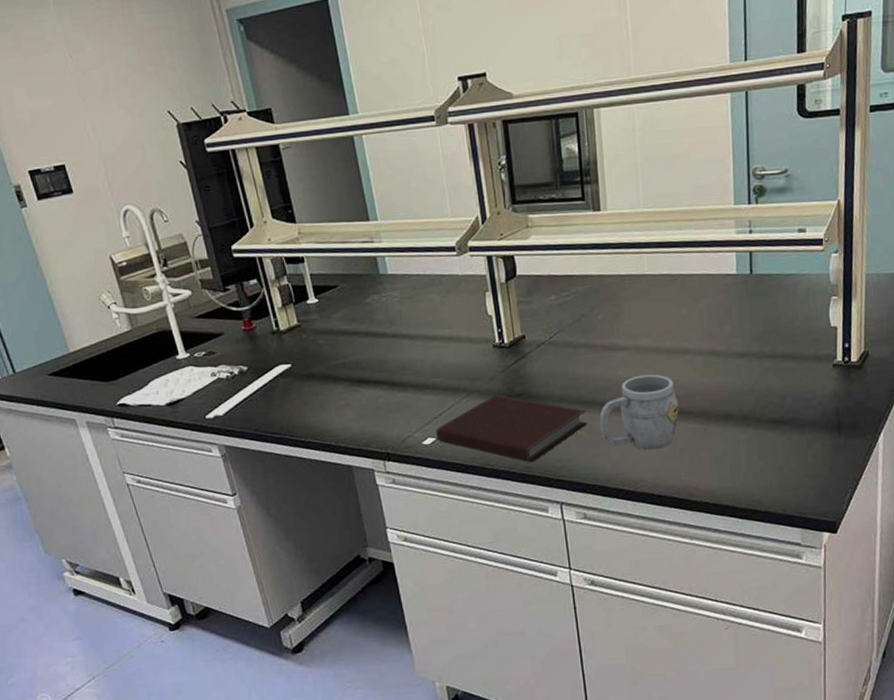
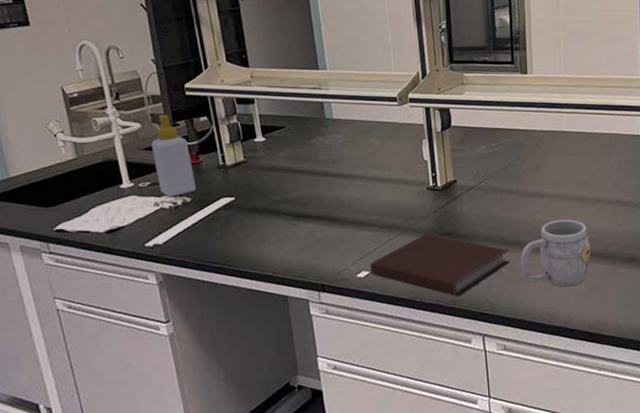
soap bottle: none [203,279,251,367] -> present [151,115,196,197]

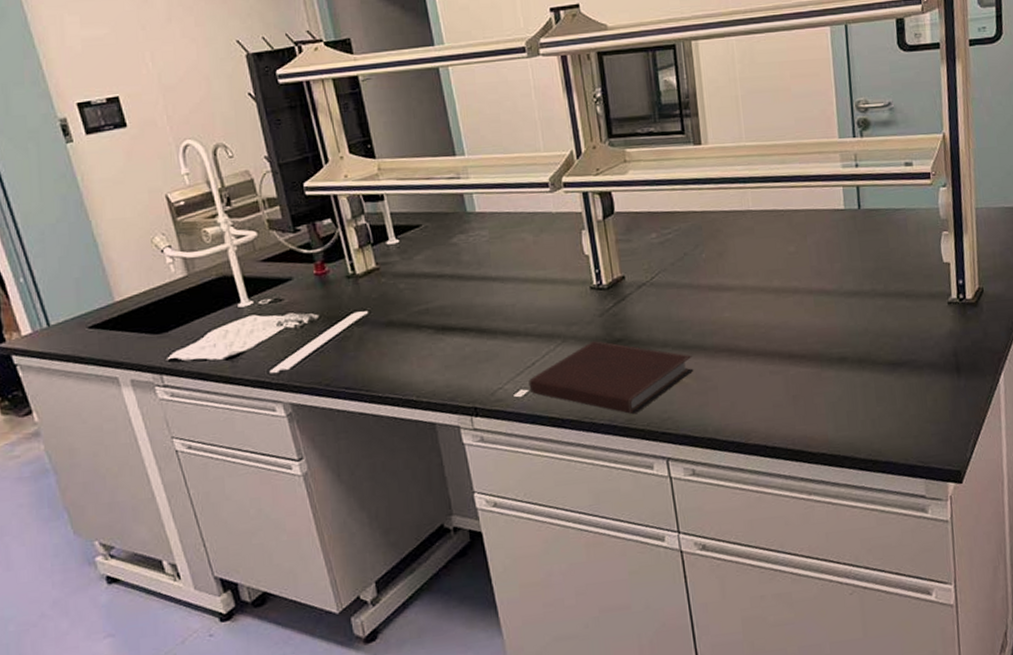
soap bottle: present [151,115,196,197] -> none [270,219,323,315]
mug: present [521,219,591,287] -> none [706,315,791,397]

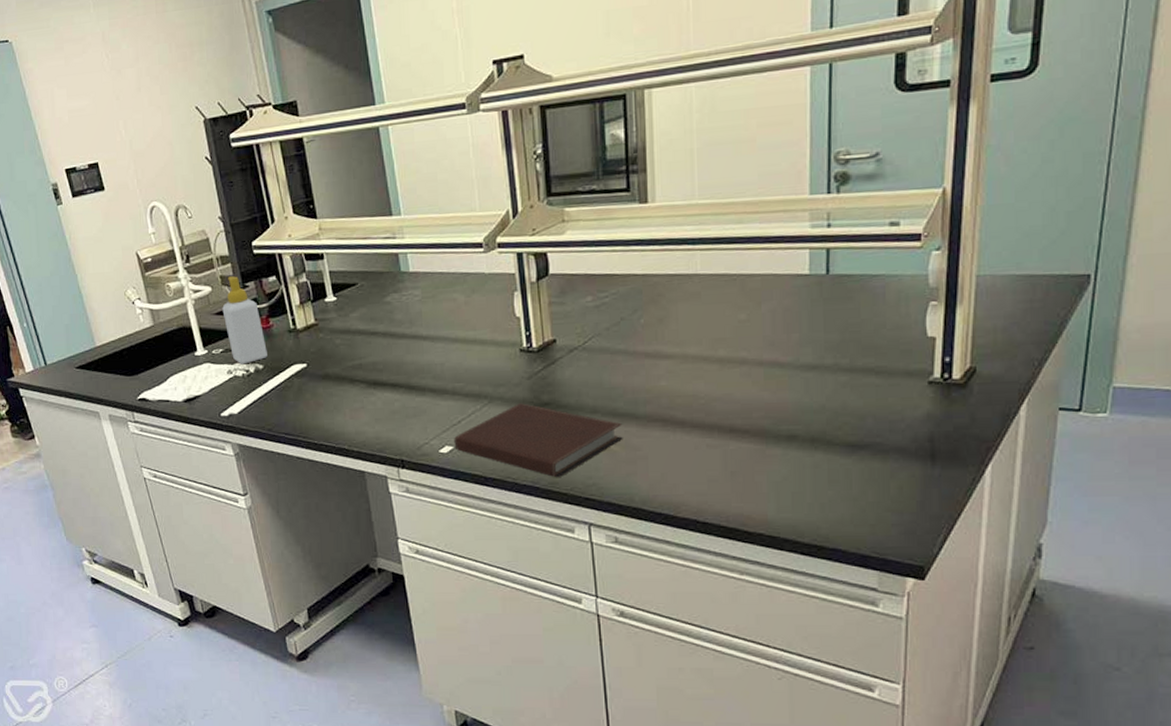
soap bottle: none [270,219,323,315] -> present [222,276,267,365]

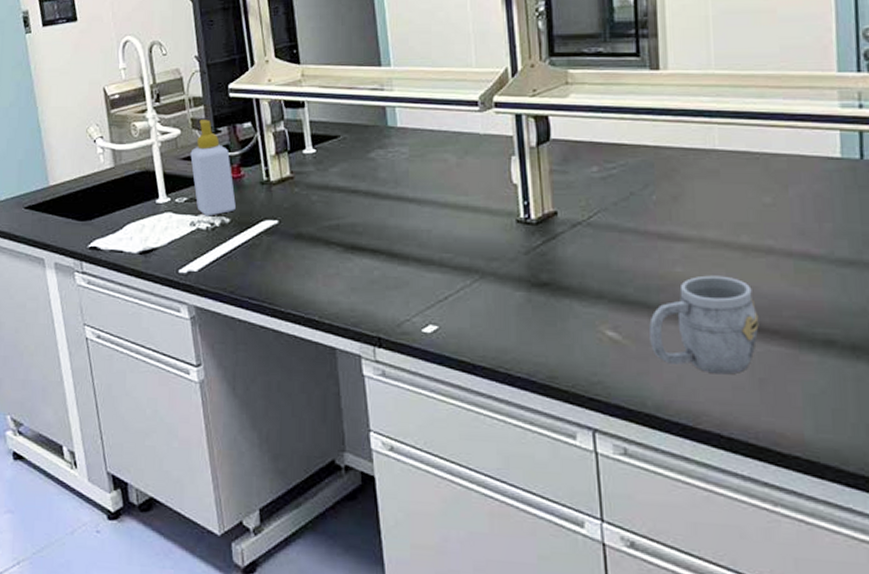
notebook: present [454,403,623,478] -> none [439,281,633,372]
mug: none [637,386,732,471] -> present [649,275,759,375]

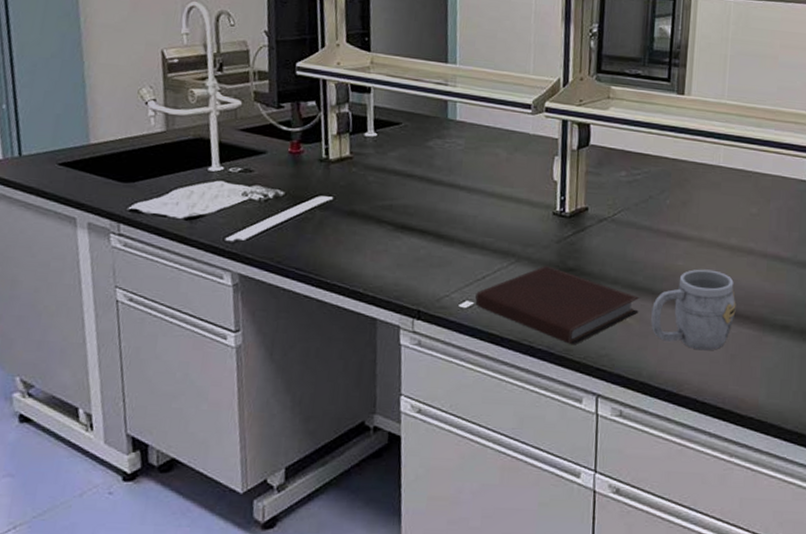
soap bottle: present [190,120,236,216] -> none [249,93,292,188]
notebook: none [439,281,633,372] -> present [475,266,640,345]

